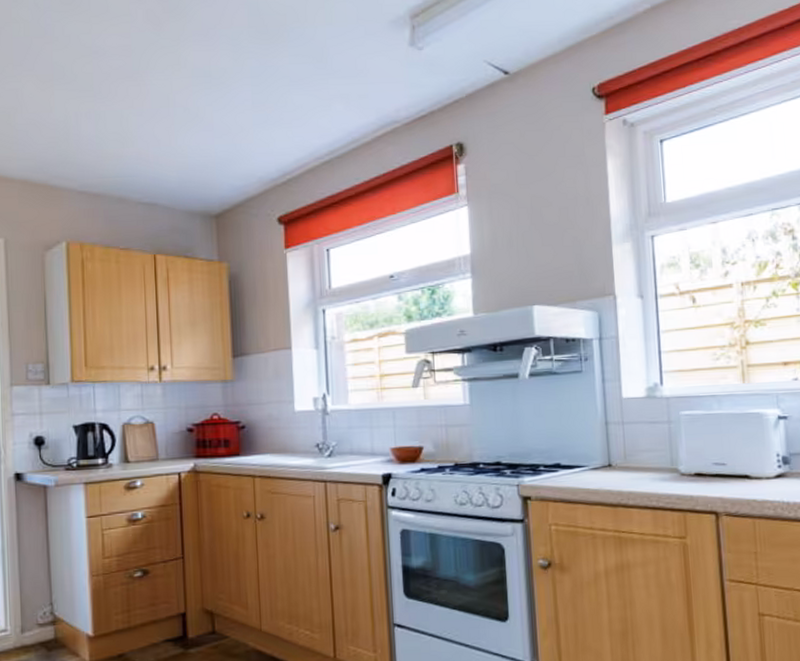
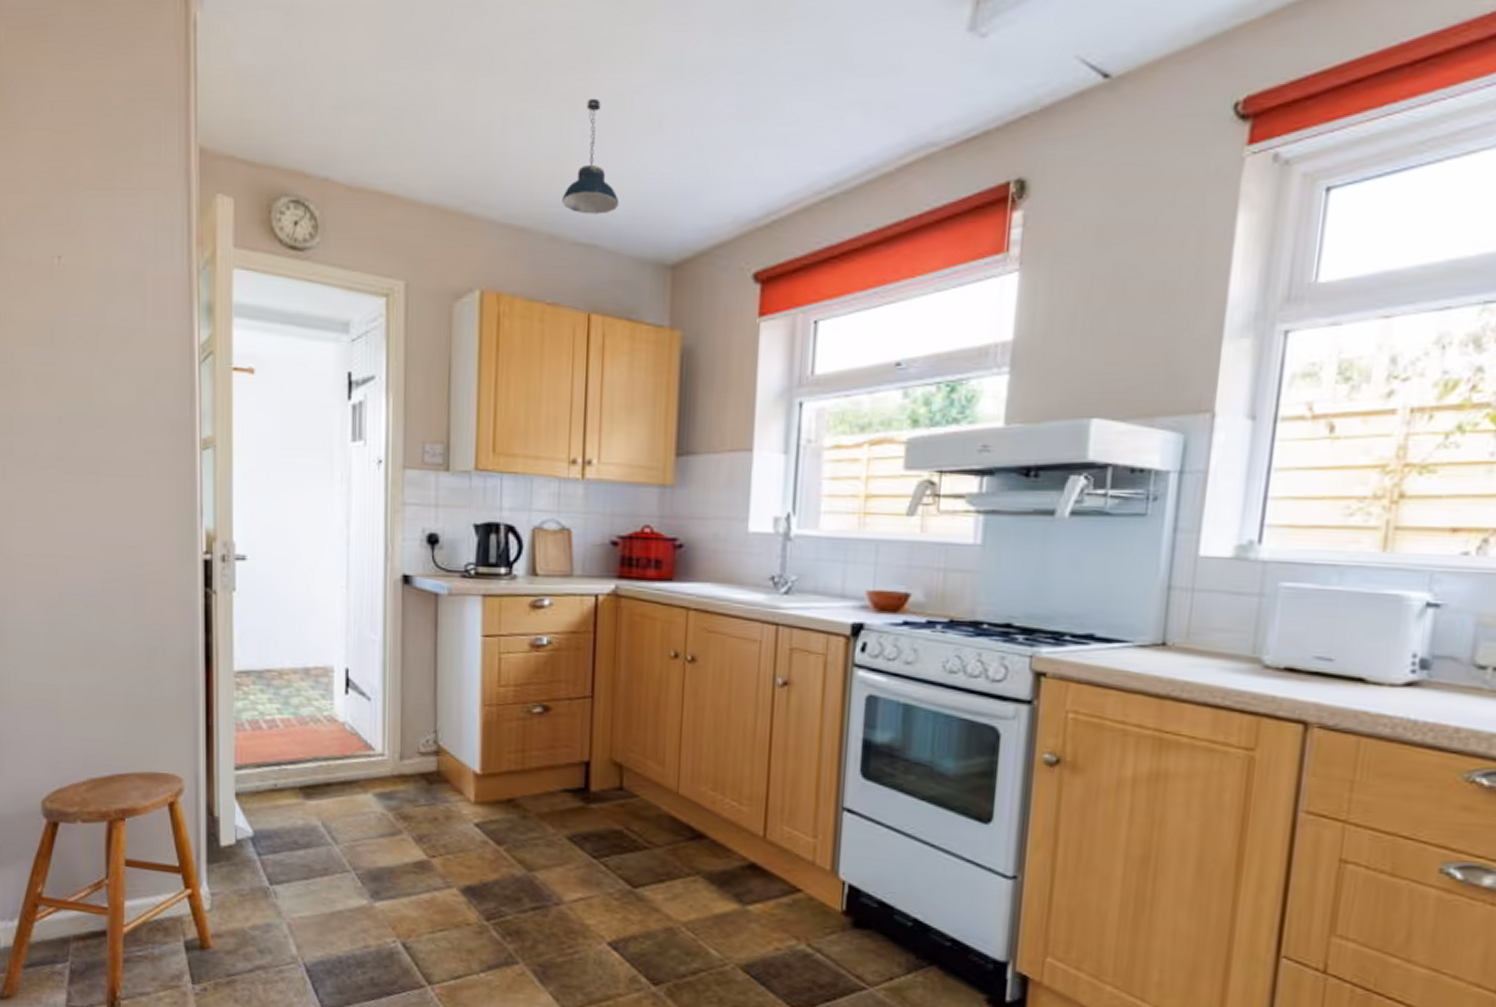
pendant light: none [127,98,171,182] -> present [562,98,620,214]

